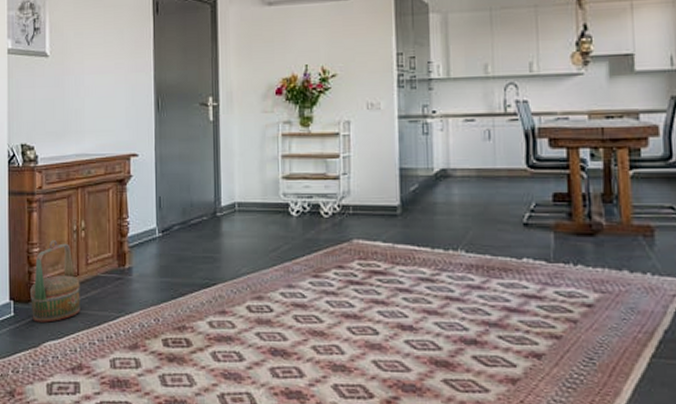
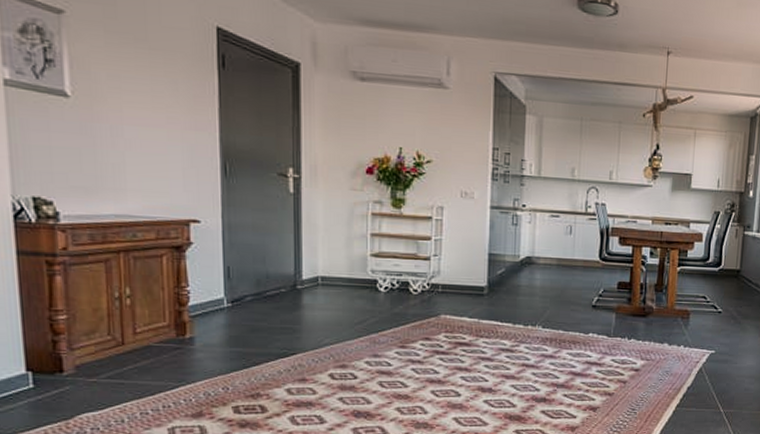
decorative basket: present [29,239,80,323] -> none [55,306,128,394]

